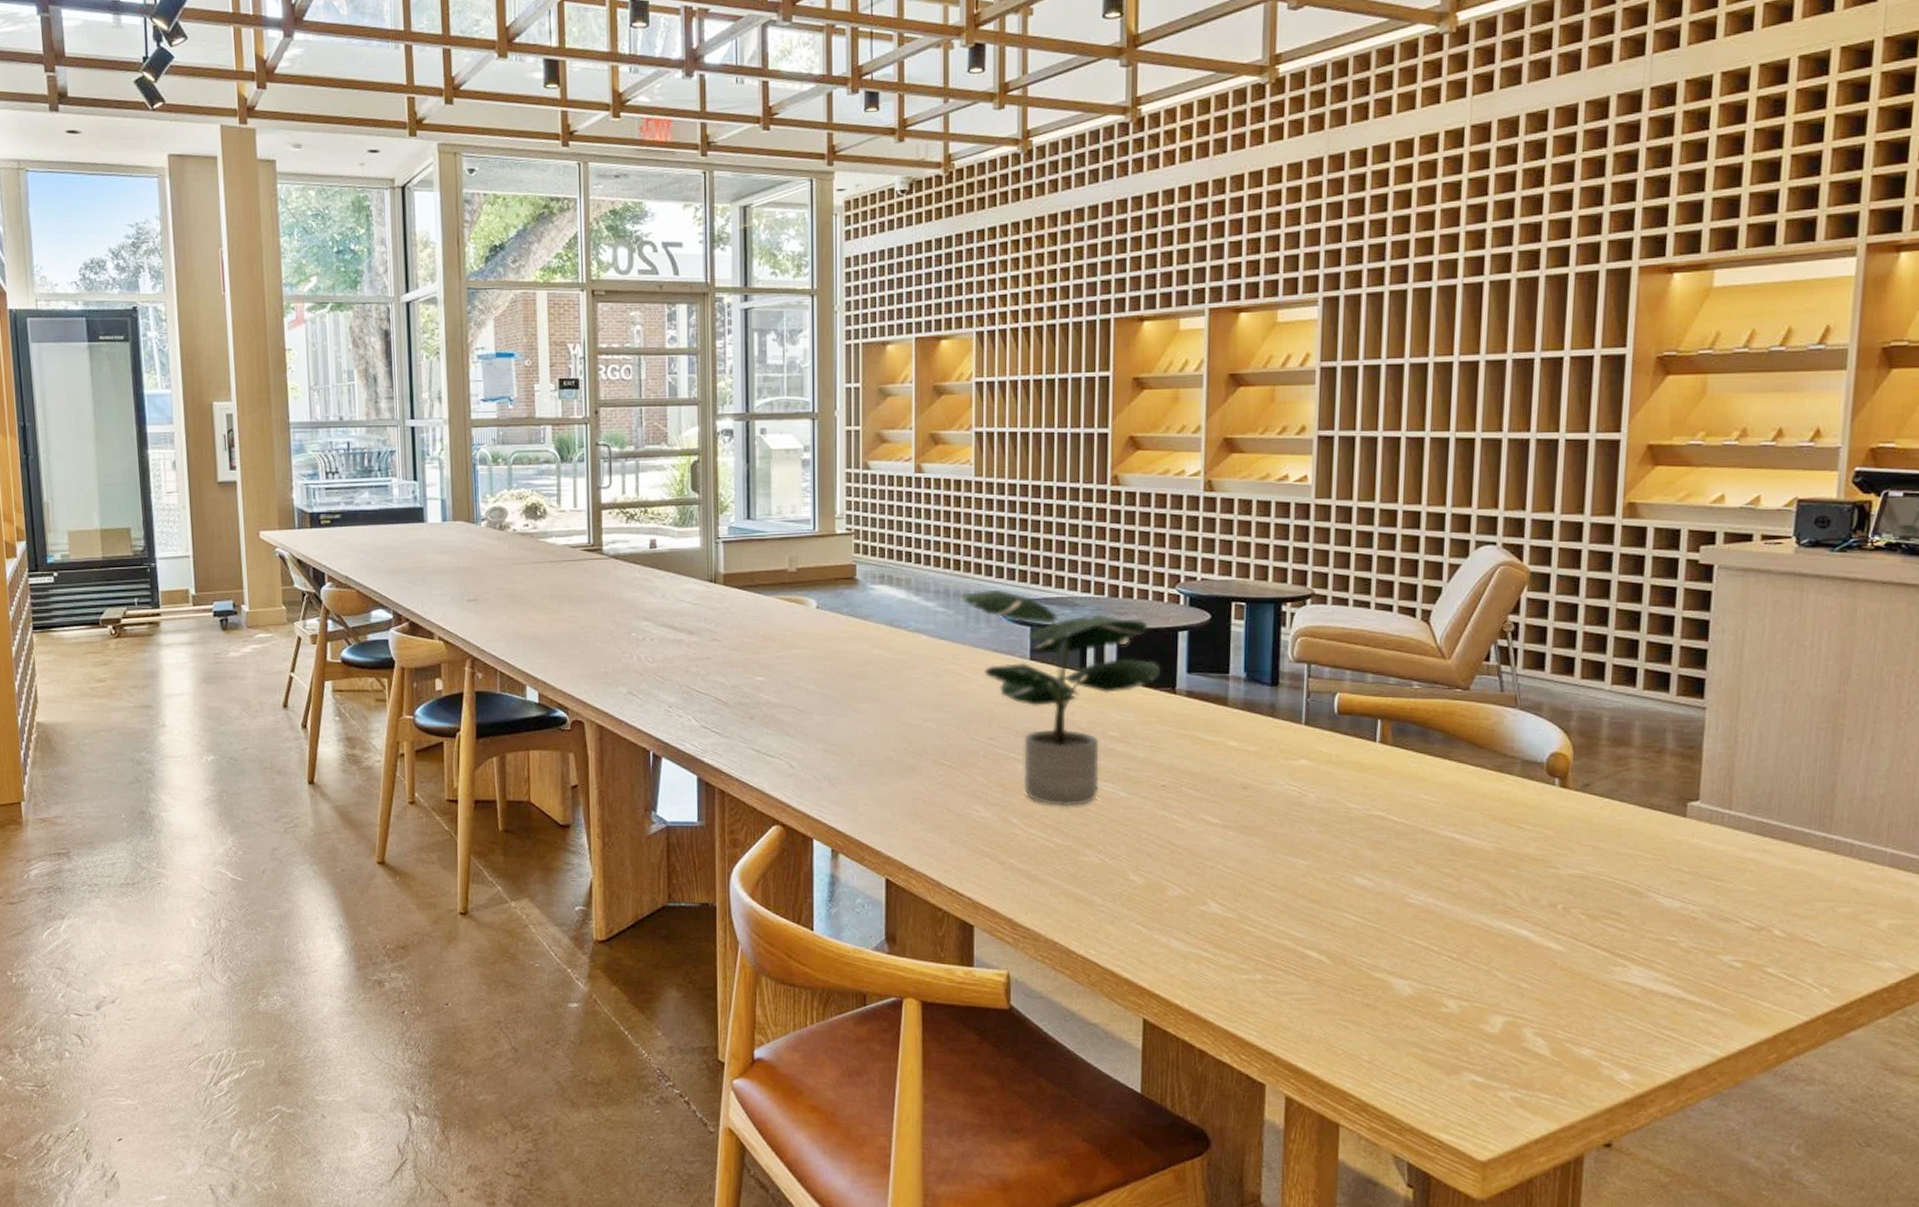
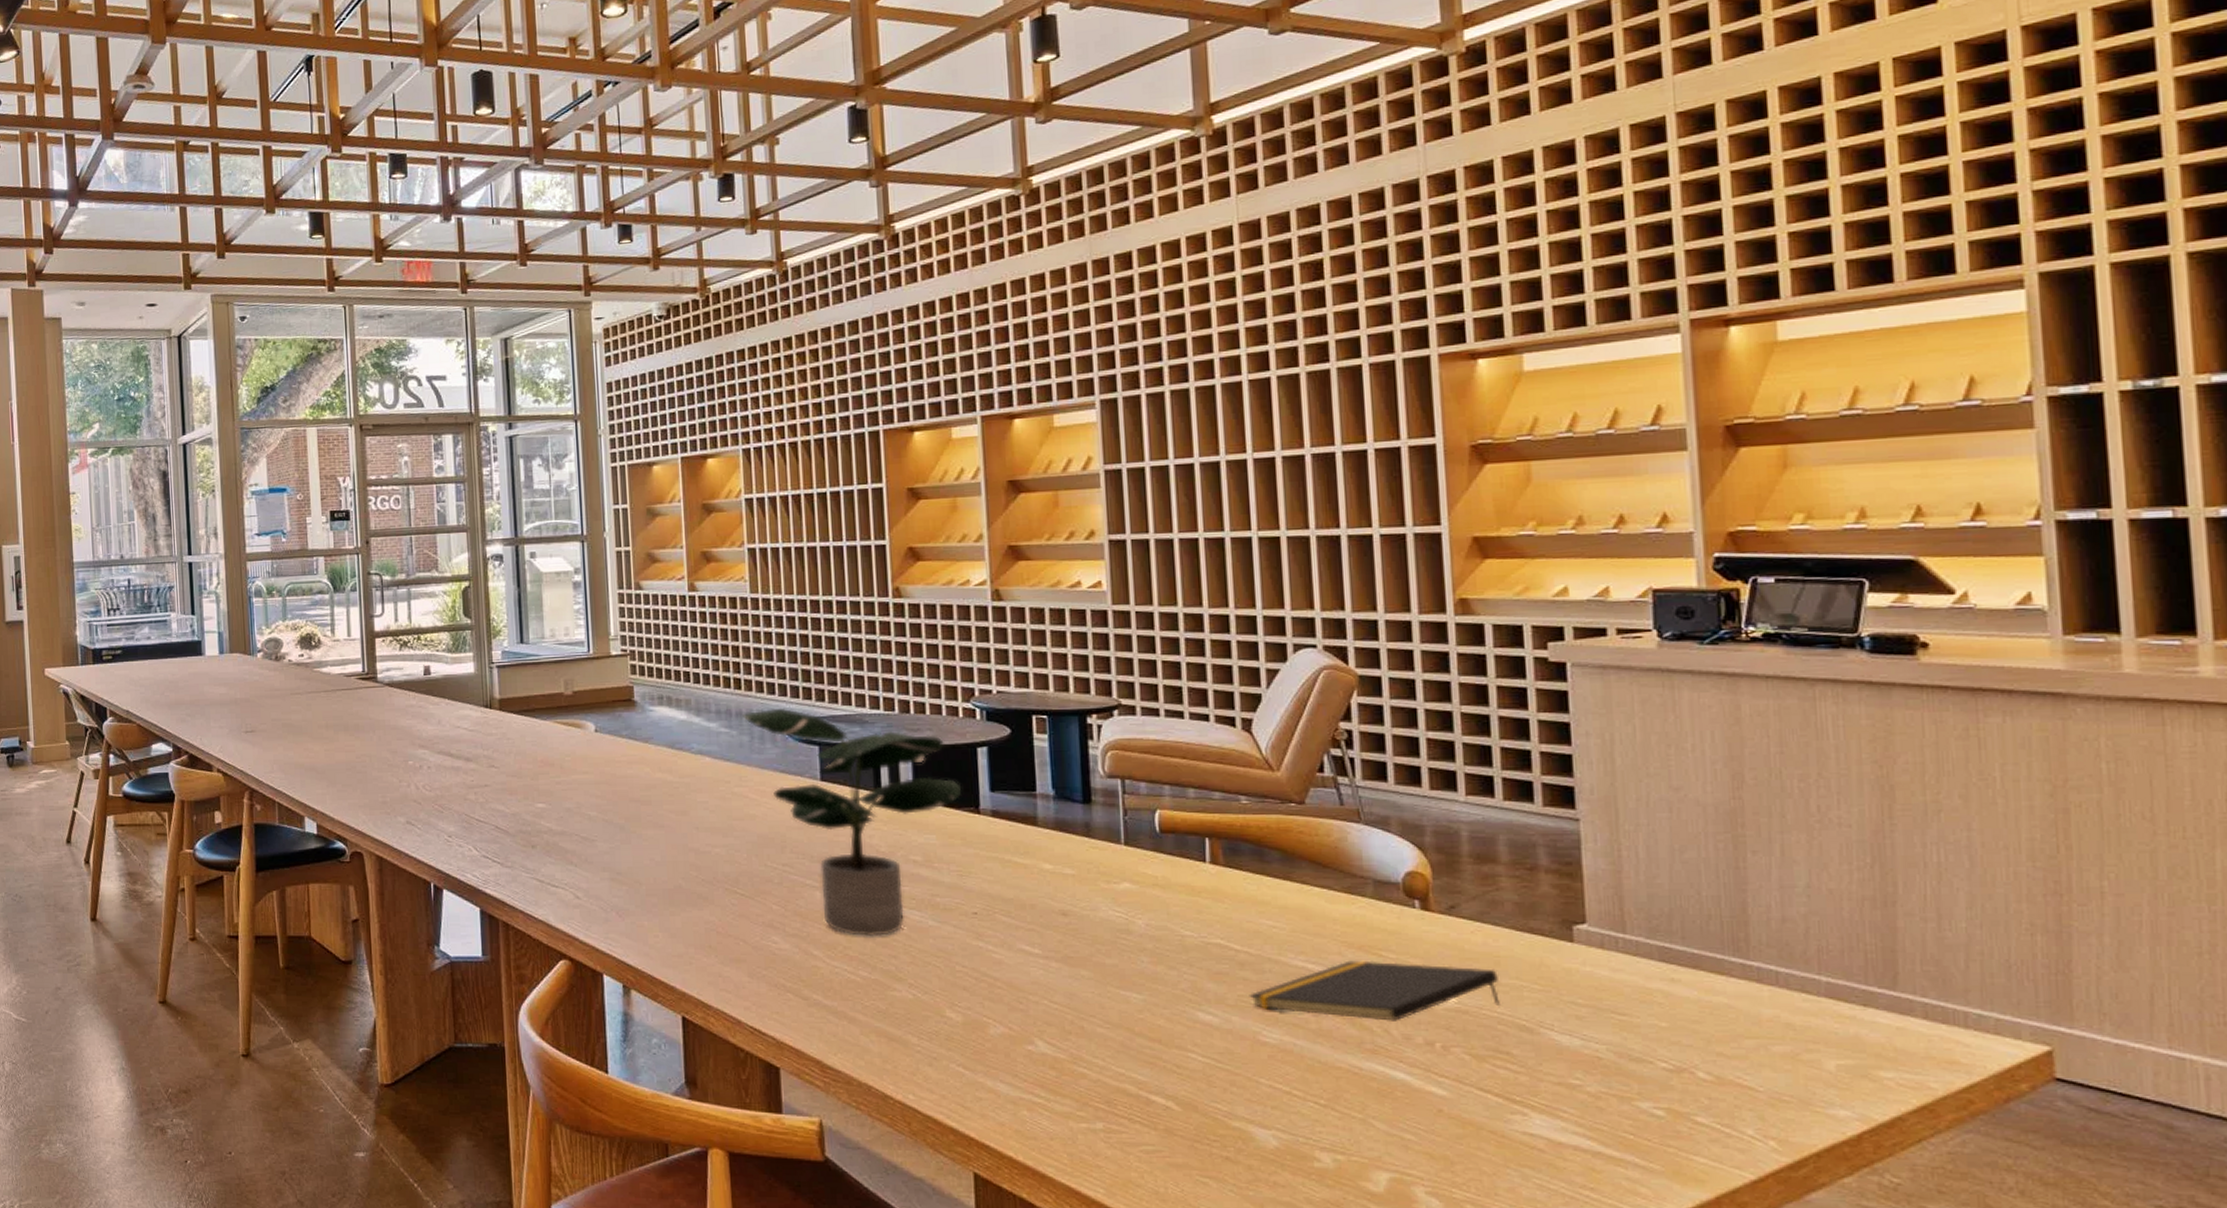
notepad: none [1401,831,1618,886] -> present [1249,960,1502,1021]

